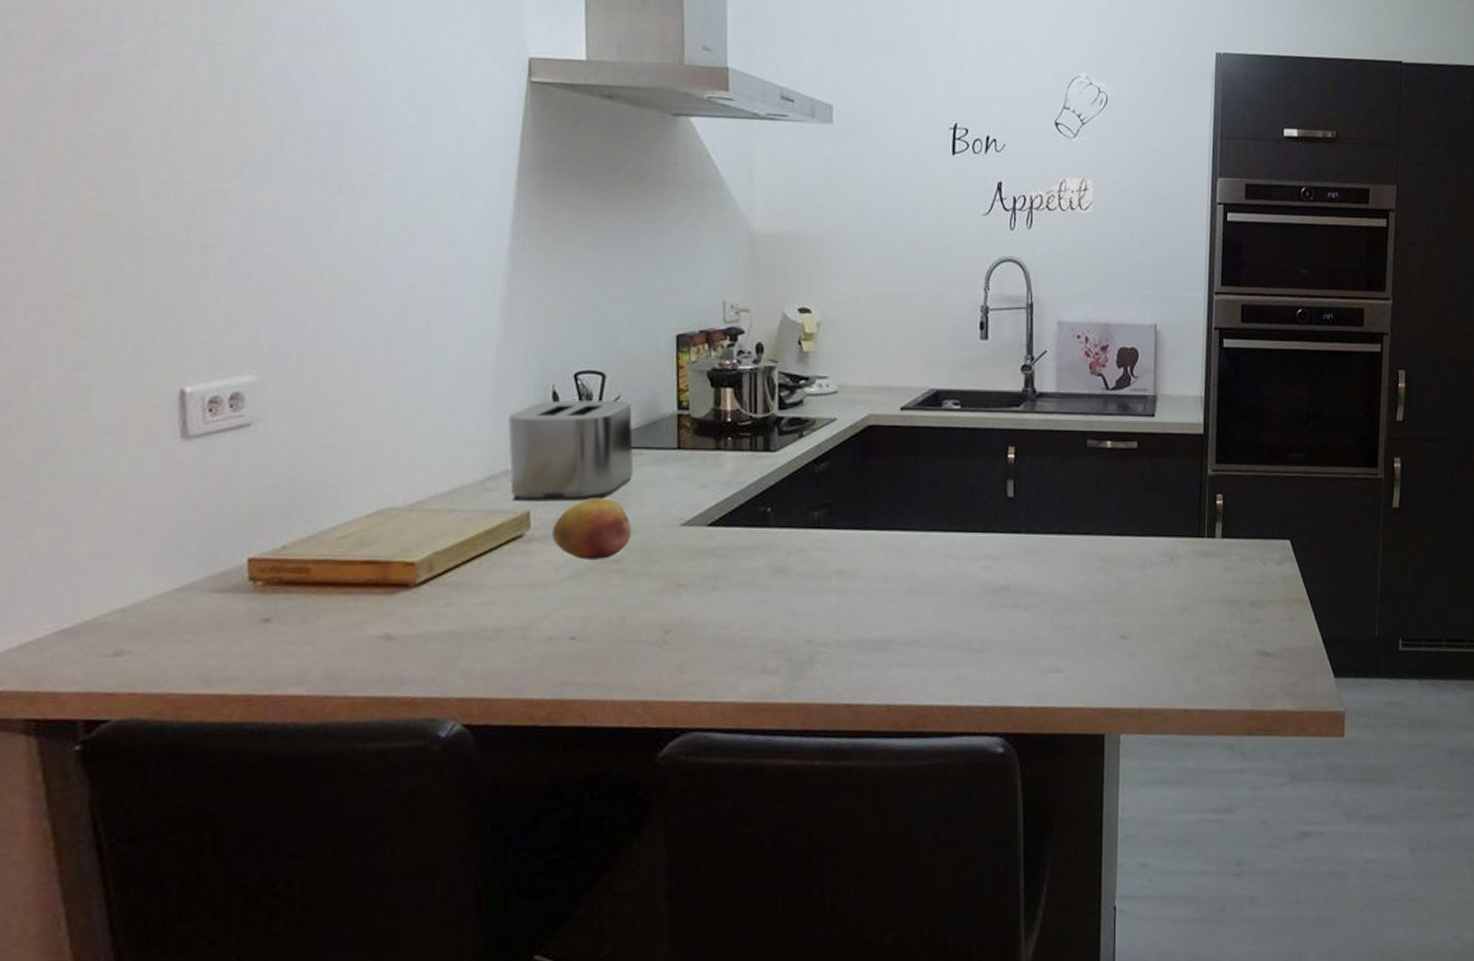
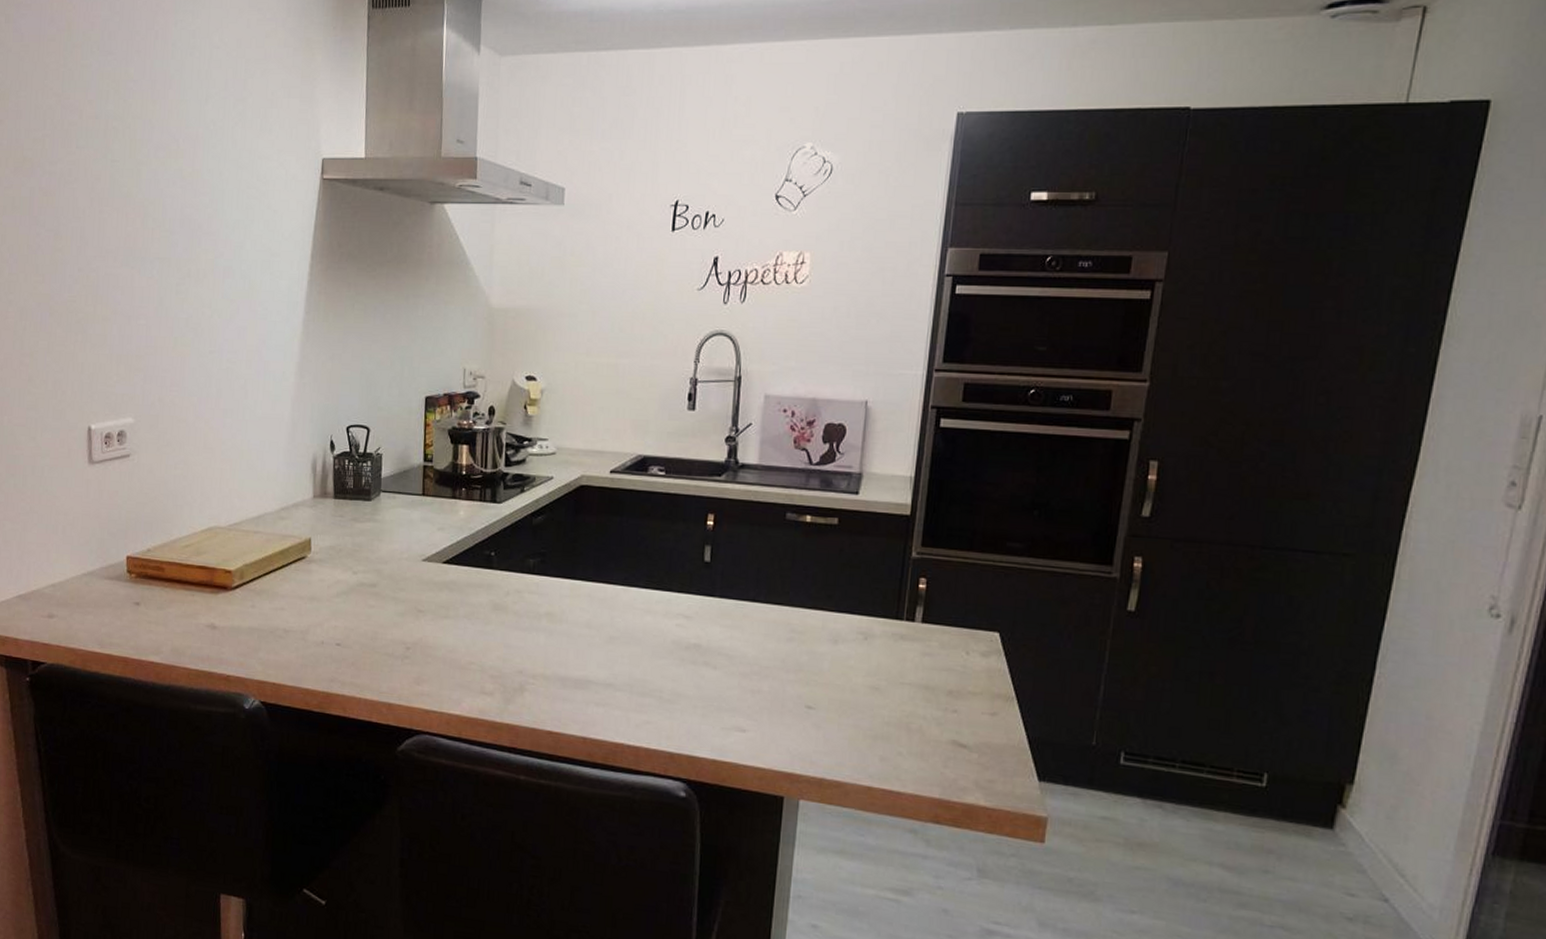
toaster: present [507,400,634,500] -> none [297,448,389,533]
fruit: present [552,498,632,560] -> none [326,531,385,583]

